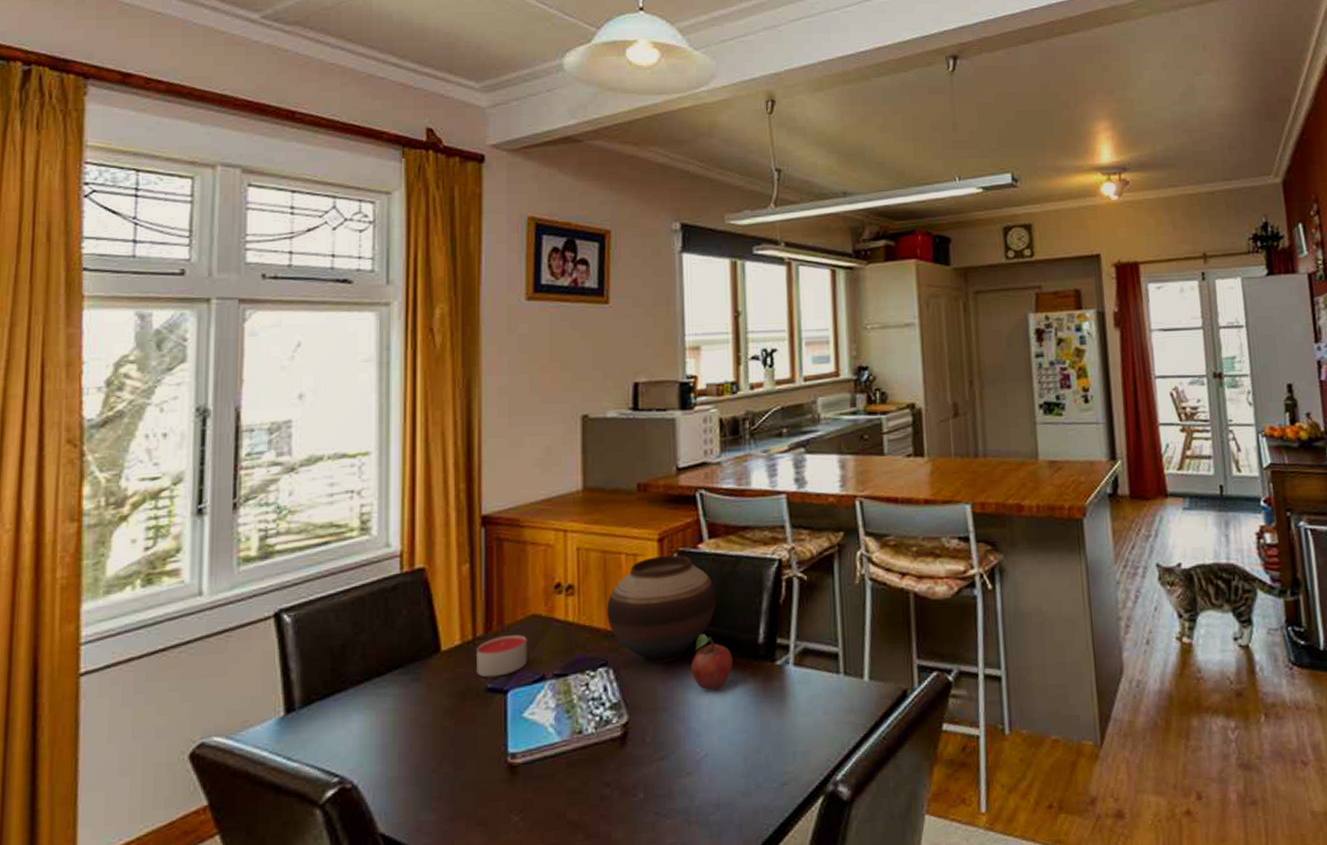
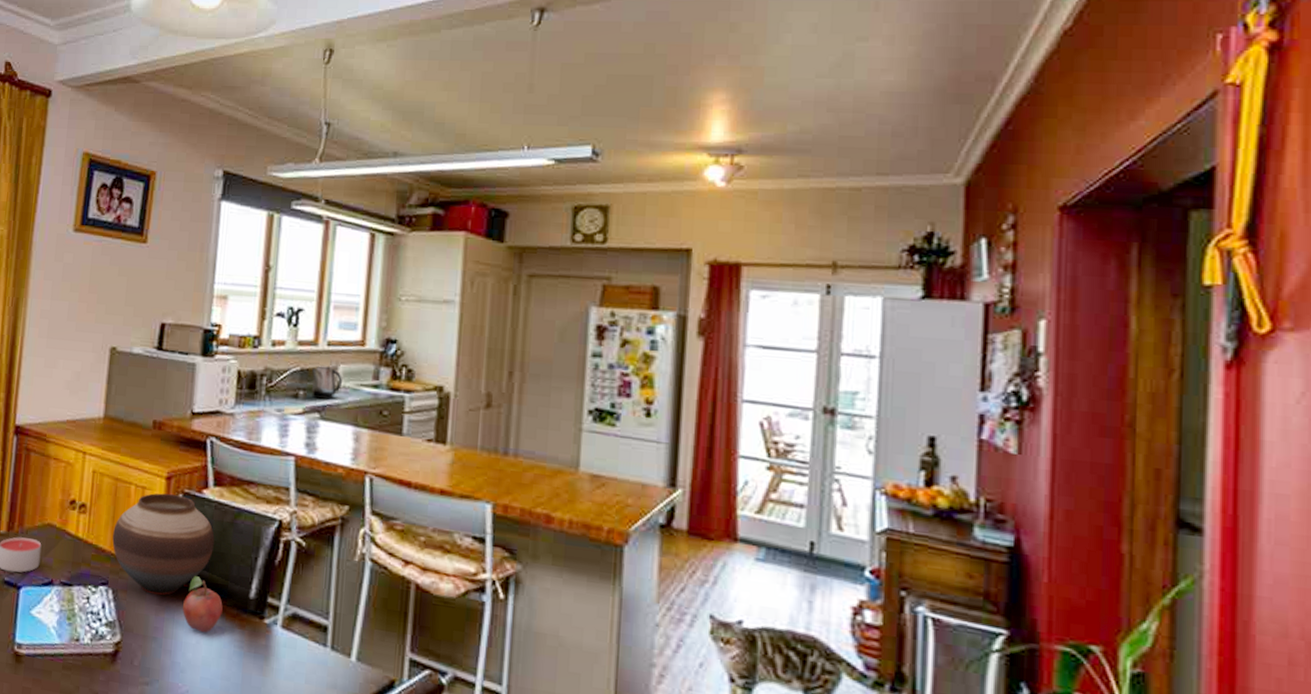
kettle: none [793,401,822,434] -> present [311,365,342,400]

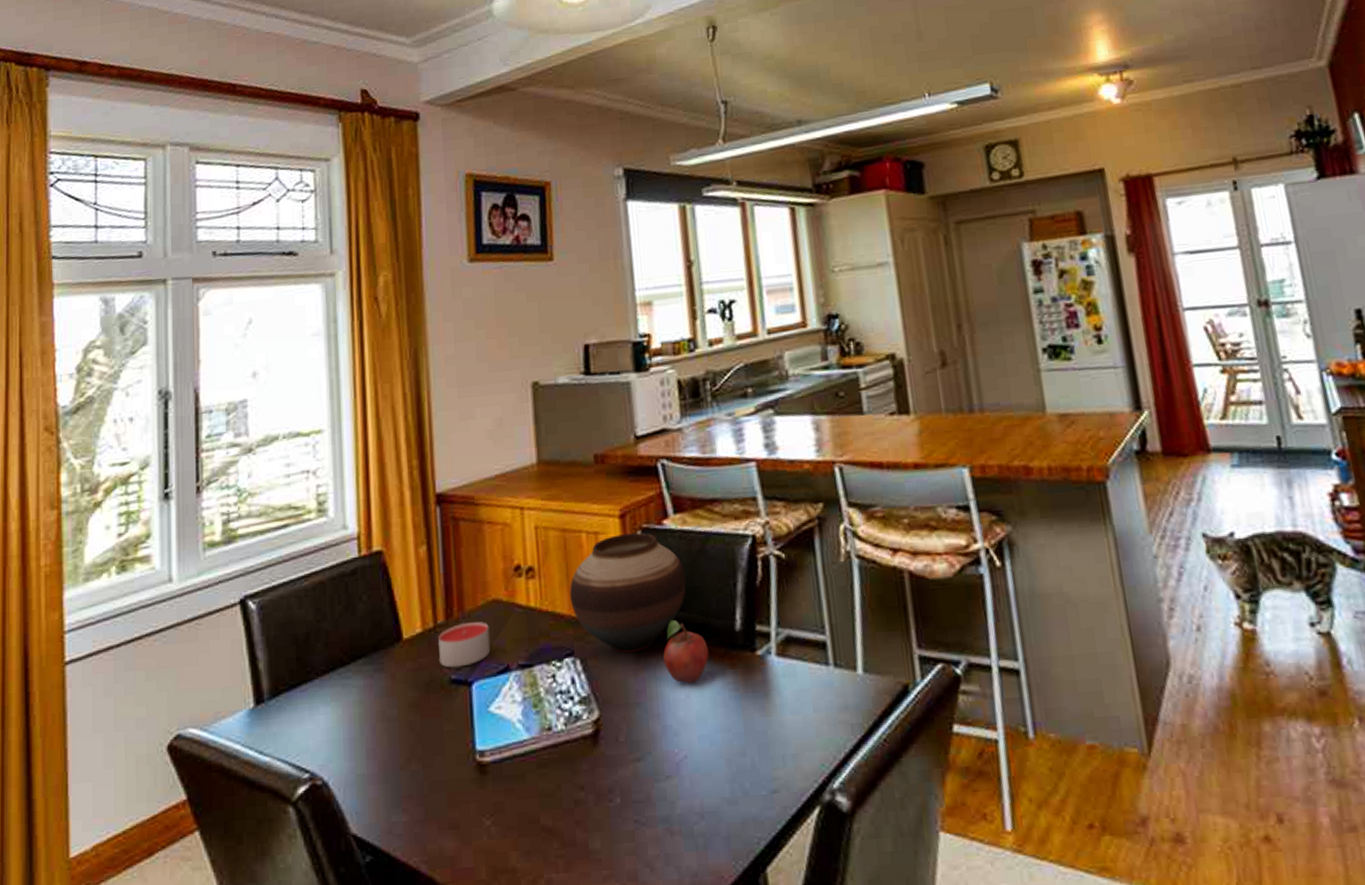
kettle: present [311,365,342,400] -> none [757,356,791,393]

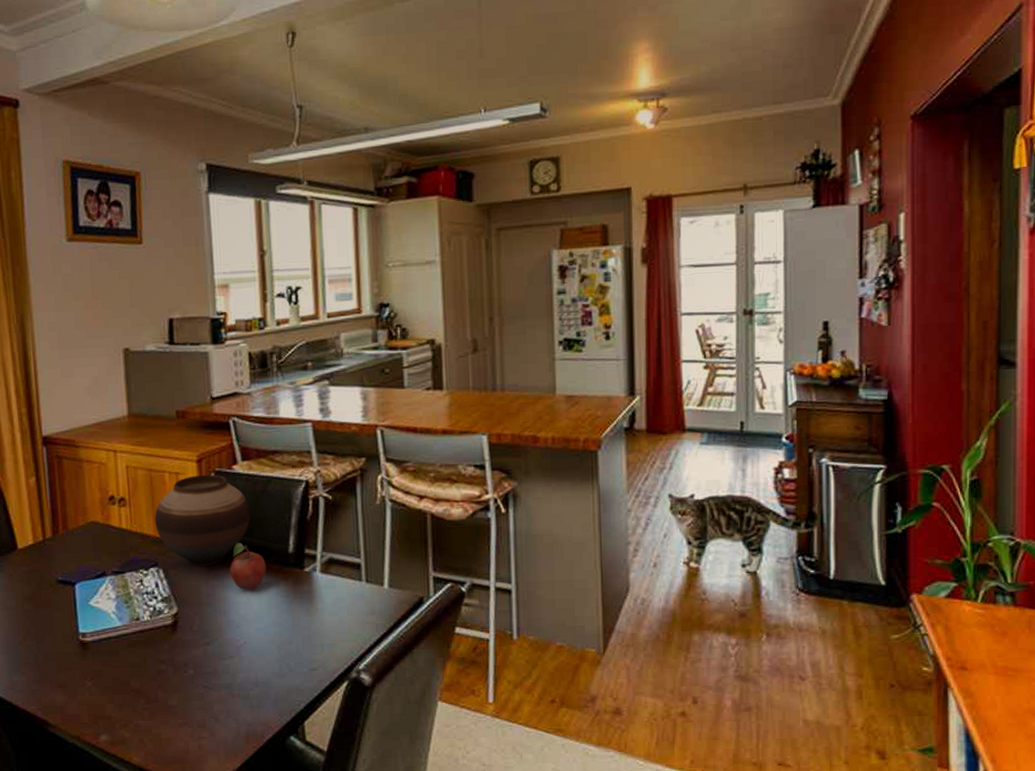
candle: present [437,622,491,668] -> none [46,538,90,572]

